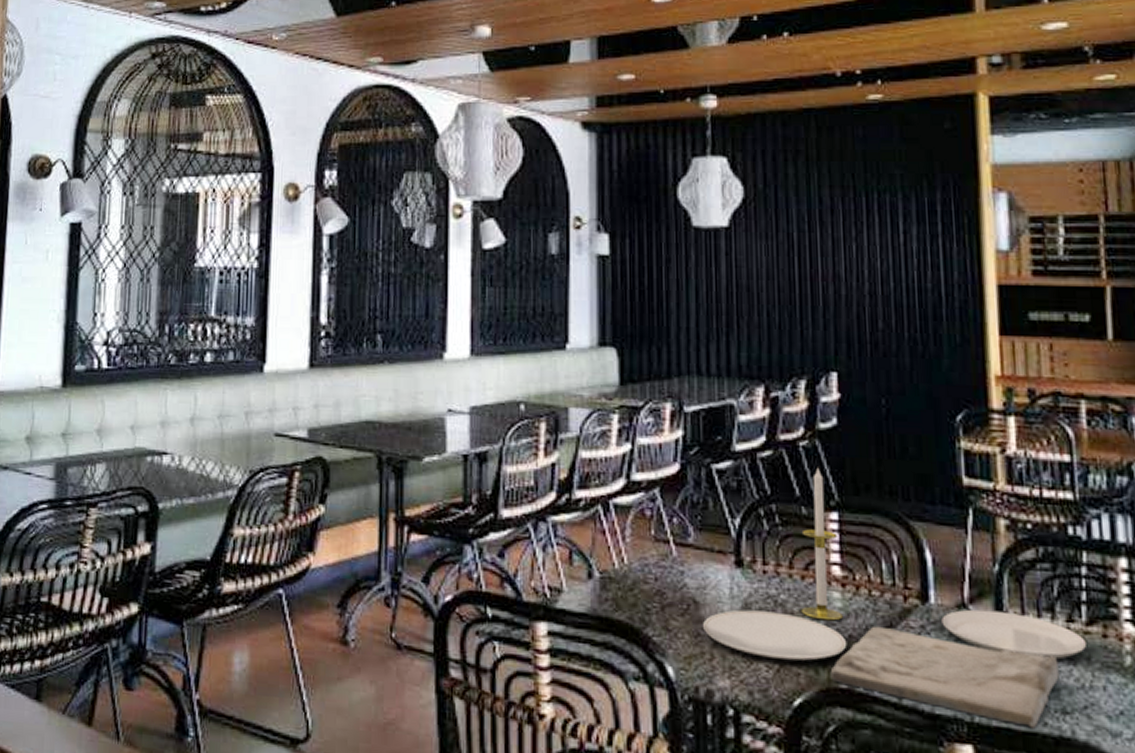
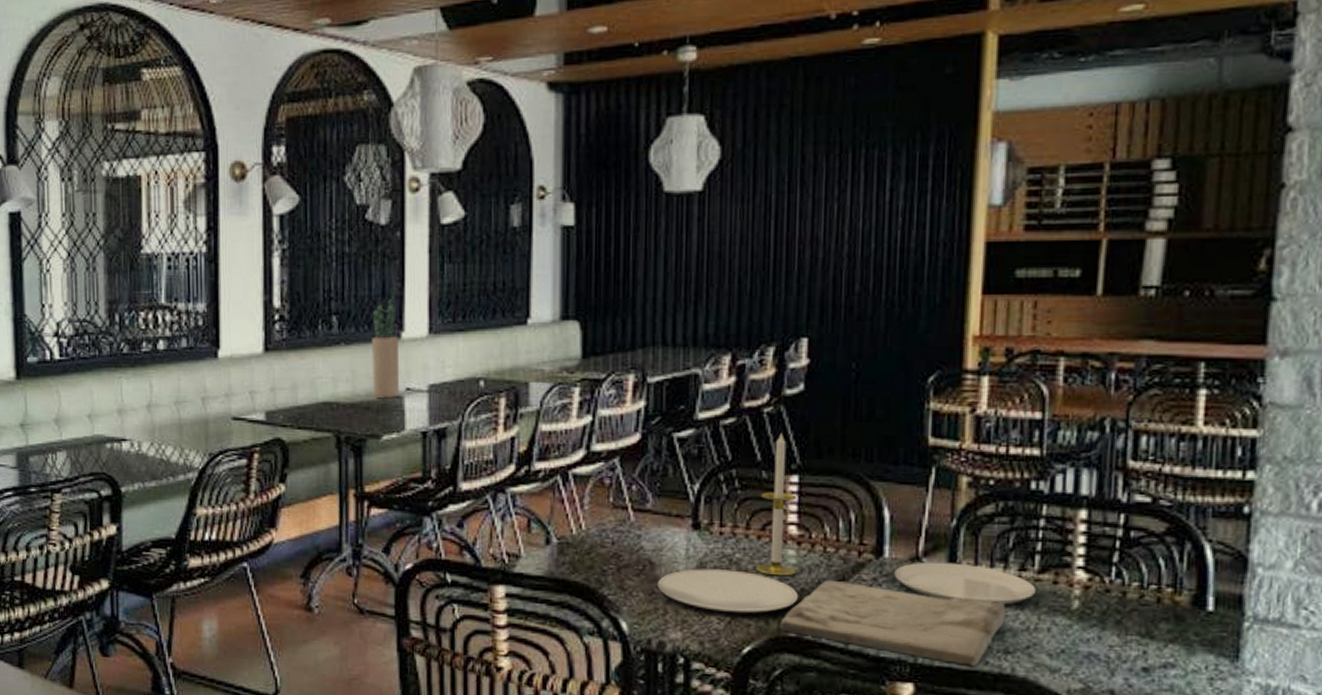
vase: none [414,316,442,420] -> present [372,295,400,399]

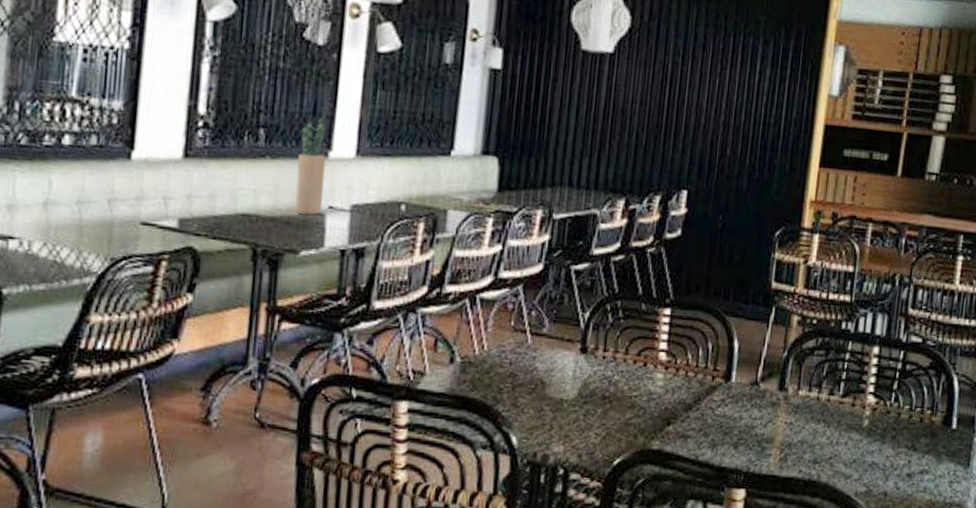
plate: present [658,568,799,614] -> none [547,388,663,430]
candle: present [755,432,797,577] -> none [629,270,668,397]
napkin: present [780,579,1006,667] -> none [645,400,818,475]
plate: present [894,561,1036,605] -> none [738,386,839,423]

